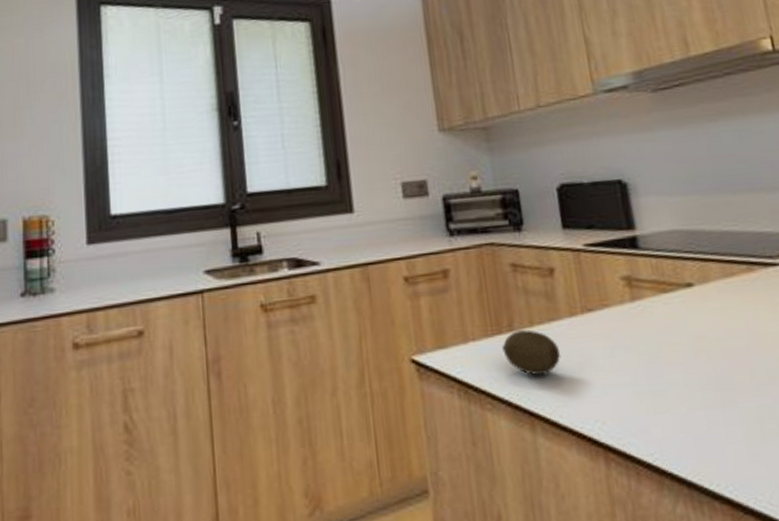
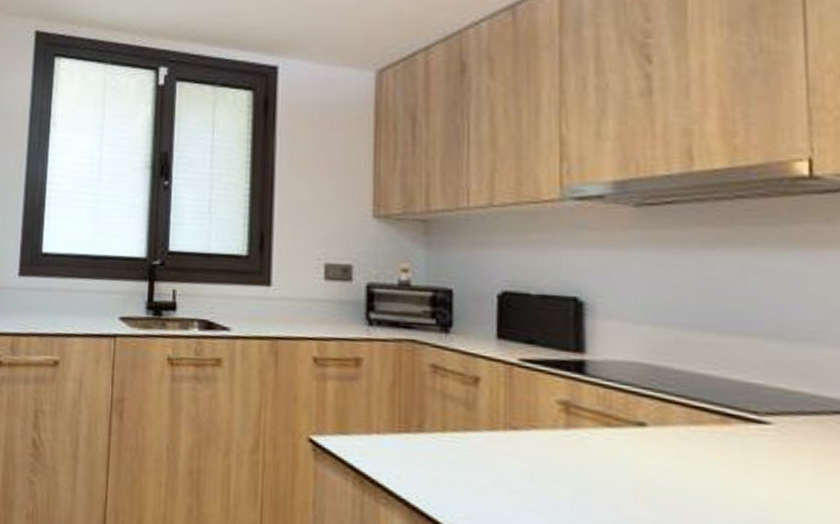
fruit: present [502,329,561,376] -> none [407,433,473,483]

